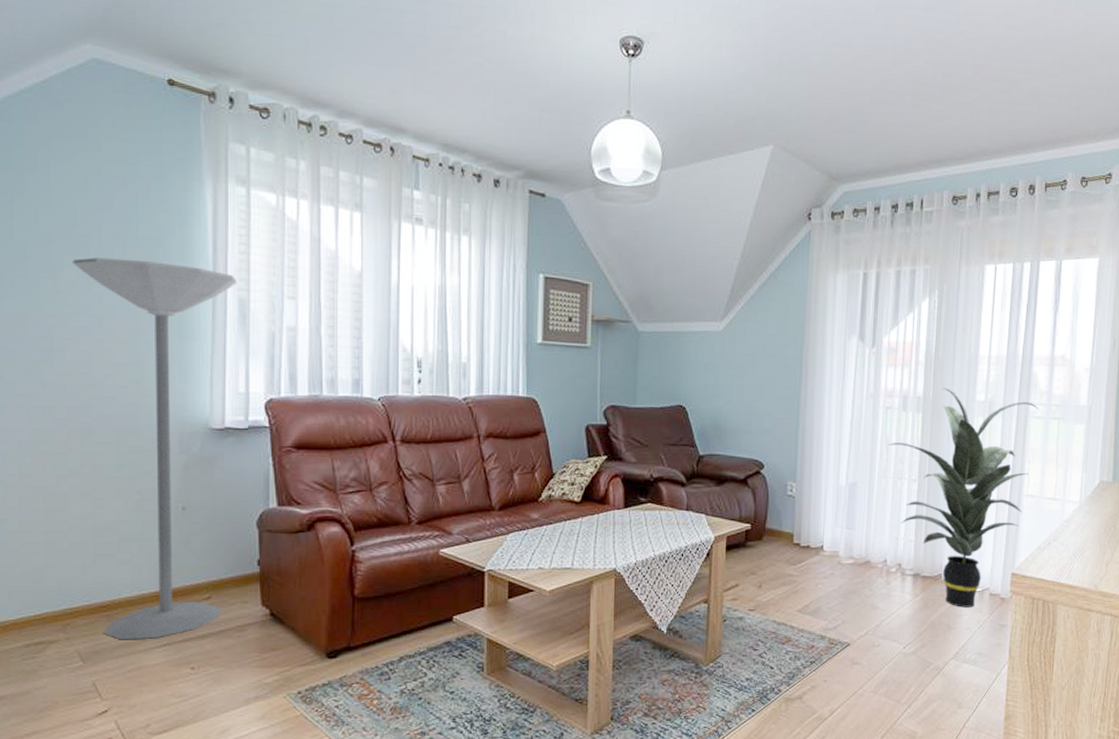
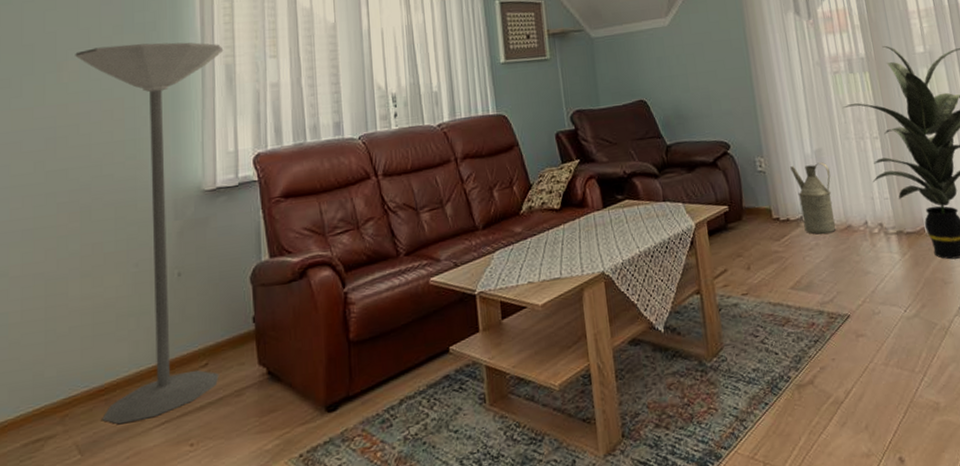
watering can: none [821,495,860,565] -> present [790,162,836,235]

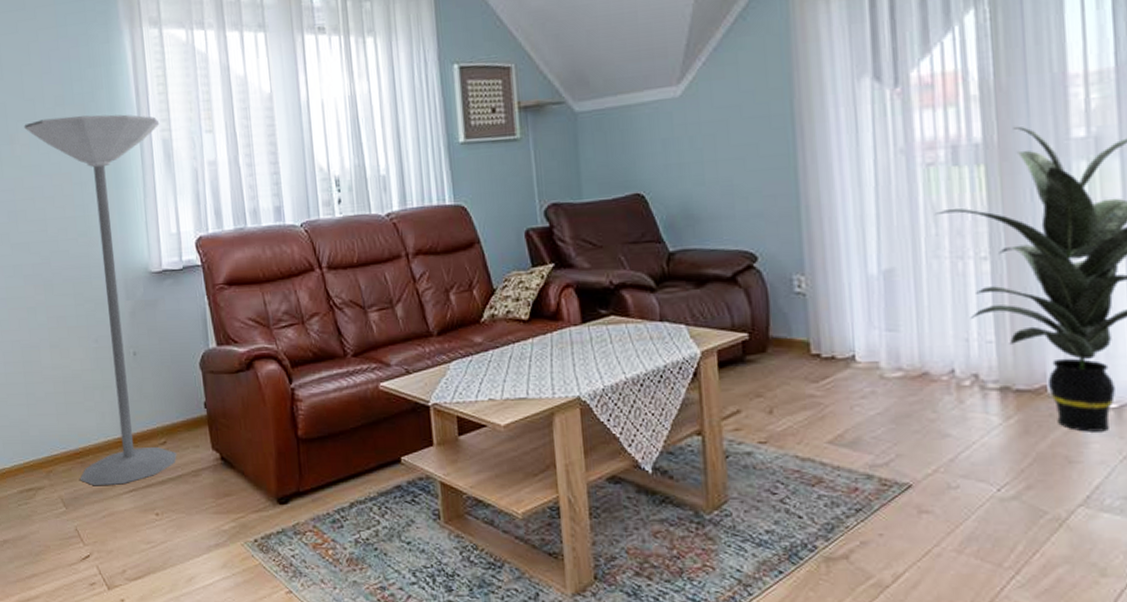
watering can: present [790,162,836,235] -> none [843,287,905,380]

